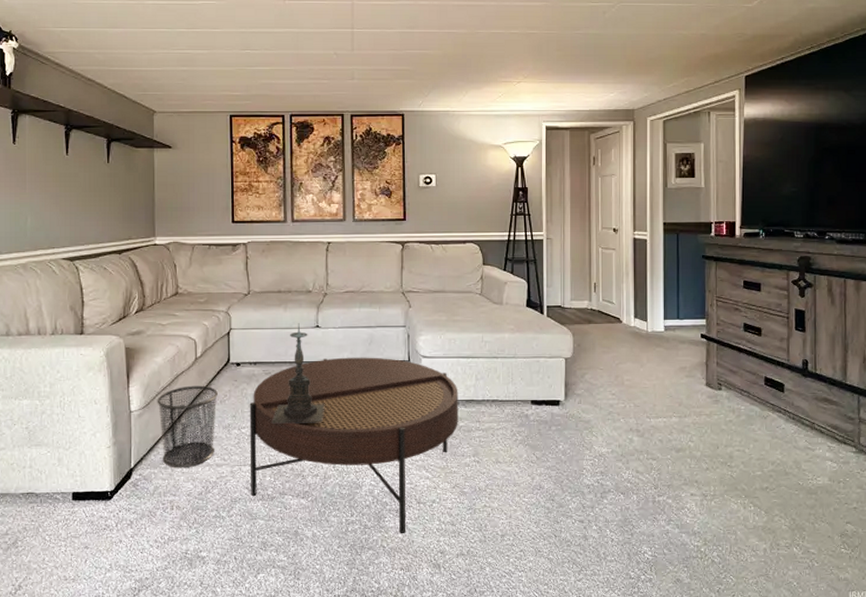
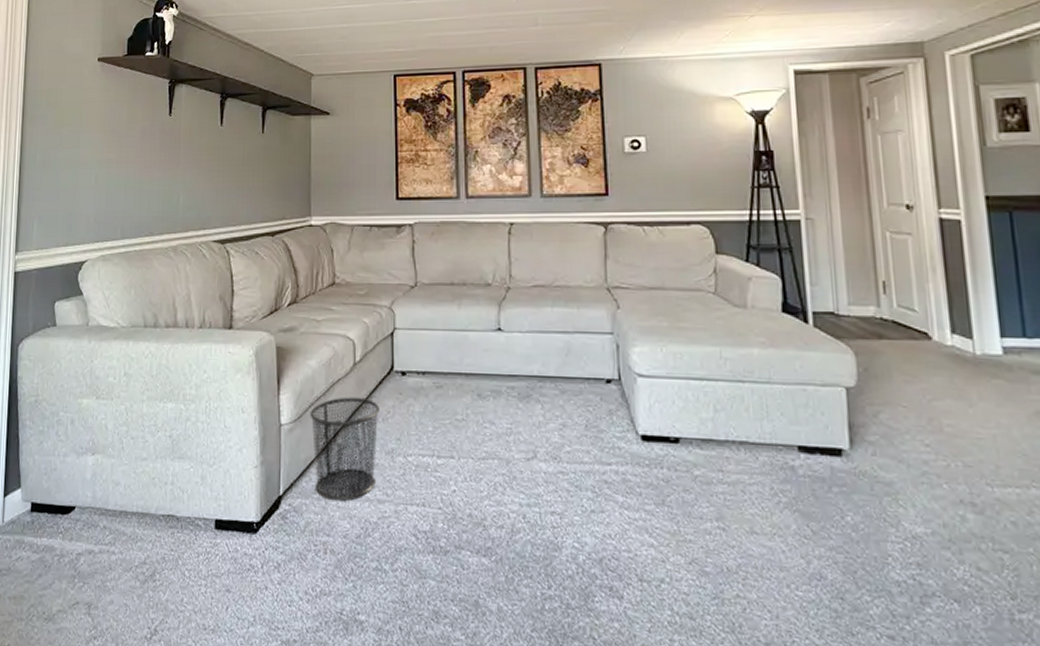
coffee table: present [249,357,458,534] -> none [417,371,692,624]
candle holder: present [272,323,325,424] -> none [445,324,511,455]

